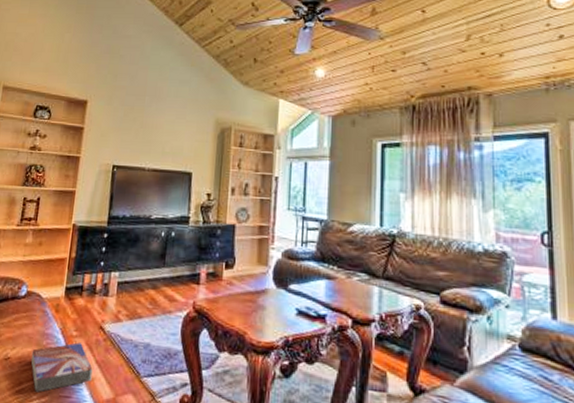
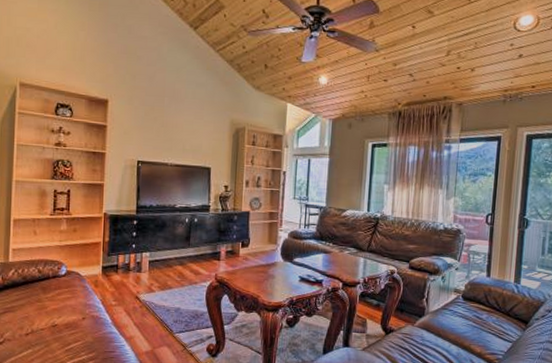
textbook: present [30,342,93,393] -> none [76,310,132,350]

